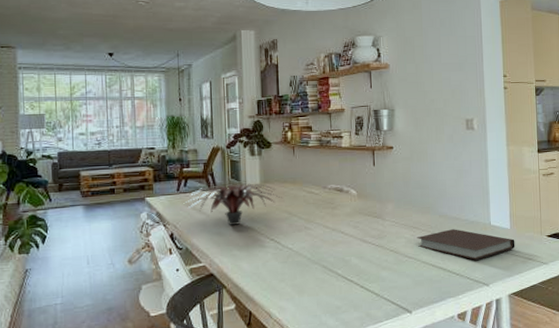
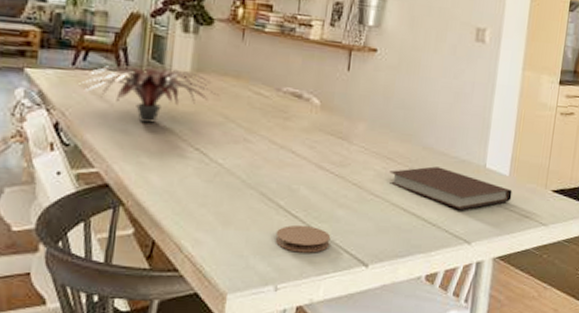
coaster: none [338,286,380,308] -> present [275,224,331,253]

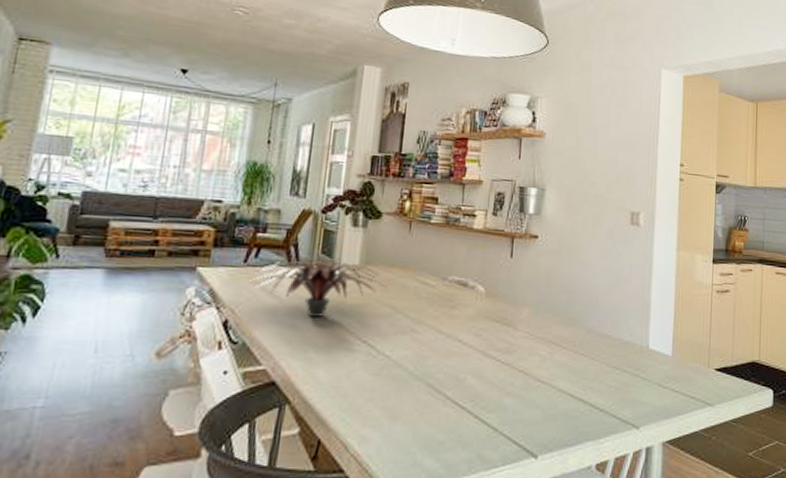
coaster: present [275,224,331,253] -> none [442,416,499,446]
notebook: present [389,166,513,210] -> none [555,349,676,393]

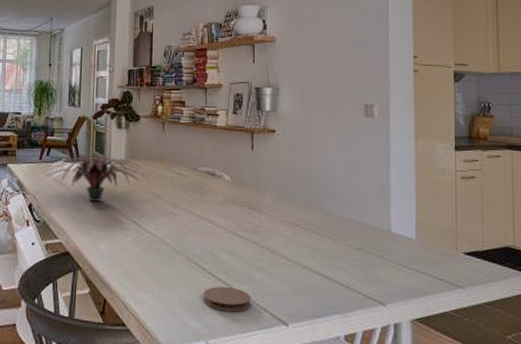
coaster: none [442,416,499,446] -> present [203,286,251,312]

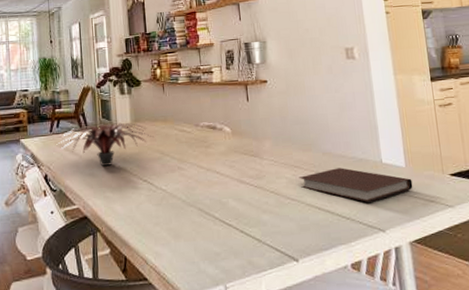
coaster: present [203,286,251,312] -> none [216,231,263,255]
notebook: none [298,232,422,273] -> present [299,168,413,203]

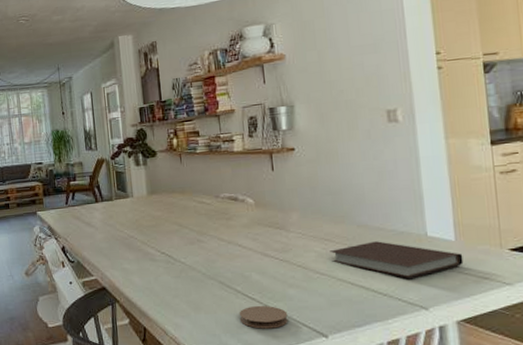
plant: present [55,122,154,166] -> none [71,194,171,238]
coaster: none [216,231,263,255] -> present [239,305,288,329]

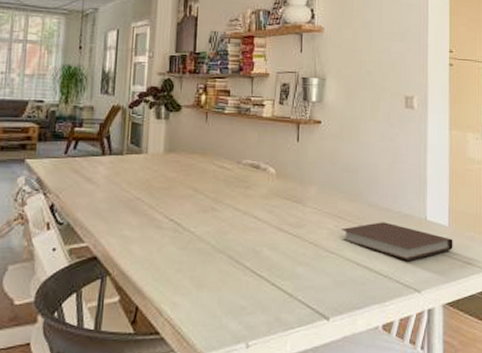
coaster: present [239,305,288,329] -> none [244,283,294,310]

